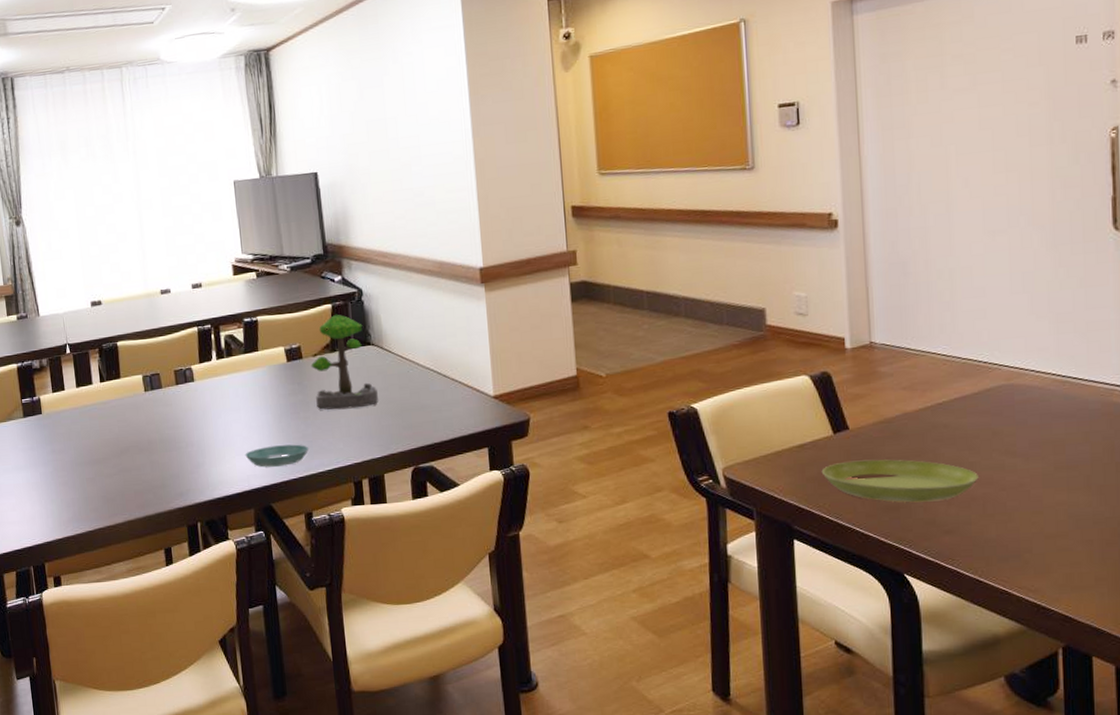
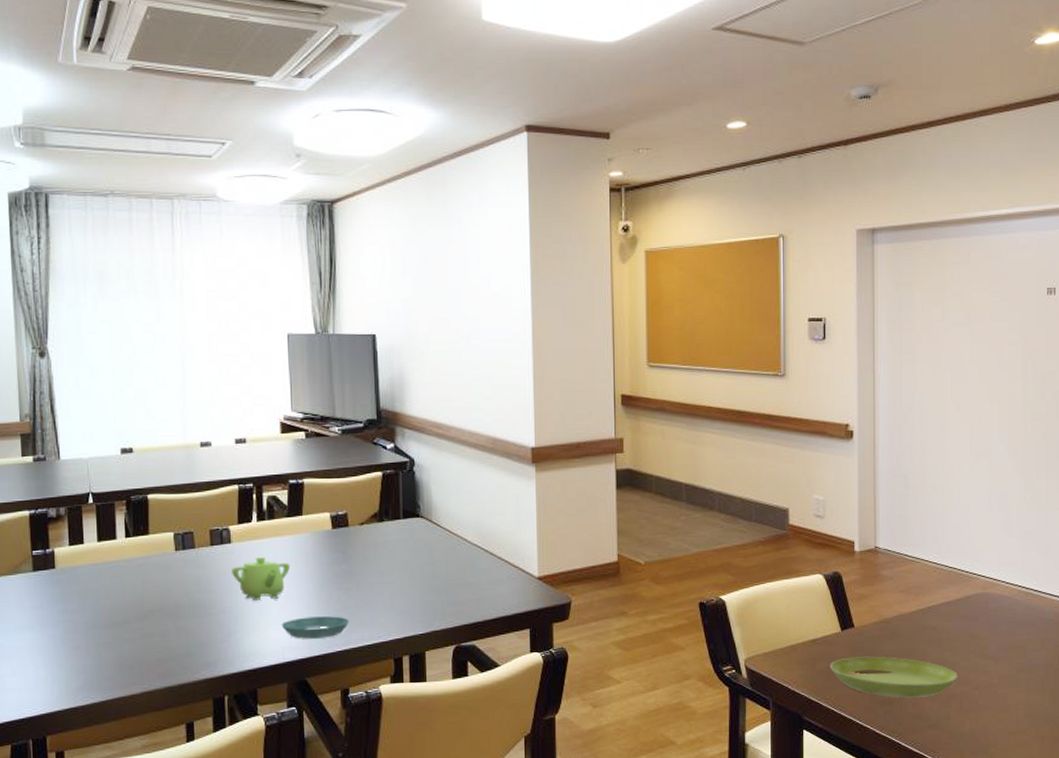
teapot: none [196,393,250,434] -> present [232,557,290,601]
plant: present [311,314,378,410] -> none [357,483,424,582]

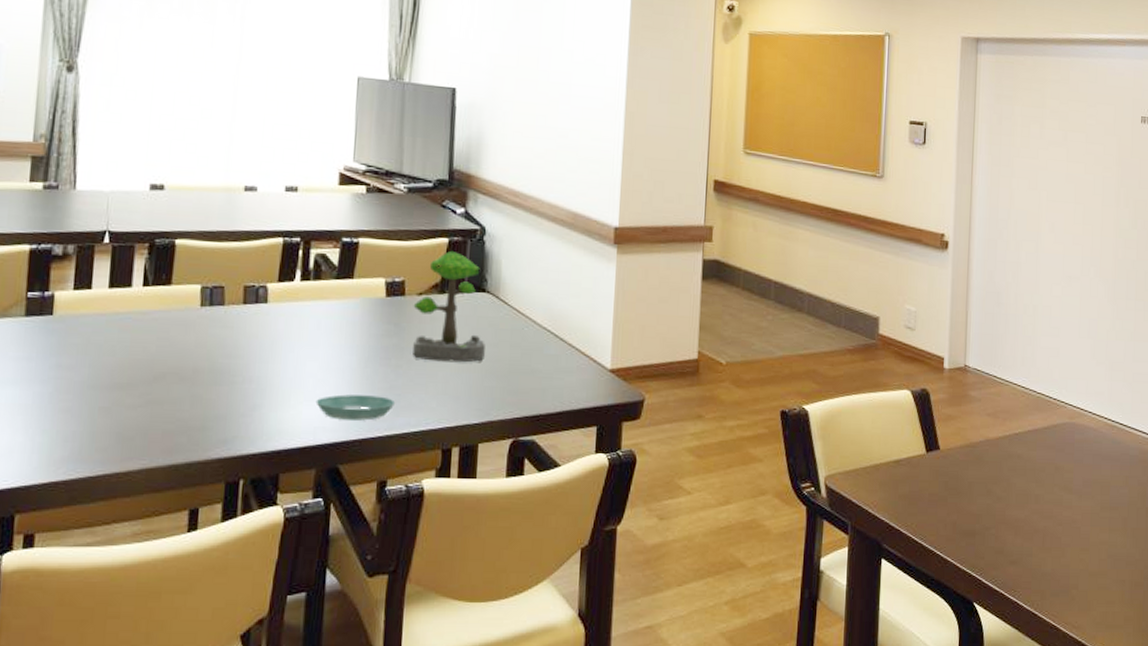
teapot: present [232,557,290,601] -> none [264,322,333,371]
plant: none [357,483,424,582] -> present [413,251,485,363]
saucer: present [829,656,958,698] -> none [912,482,1042,530]

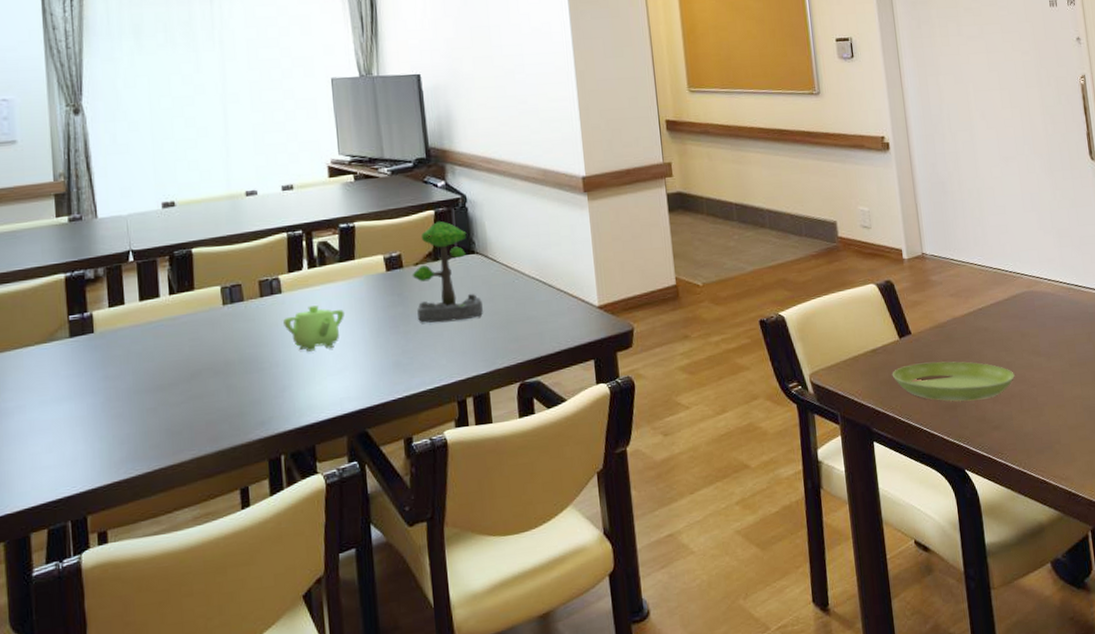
teapot: none [264,322,333,371] -> present [283,305,344,352]
saucer: present [315,394,396,421] -> none [338,361,410,389]
saucer: none [912,482,1042,530] -> present [892,361,1015,402]

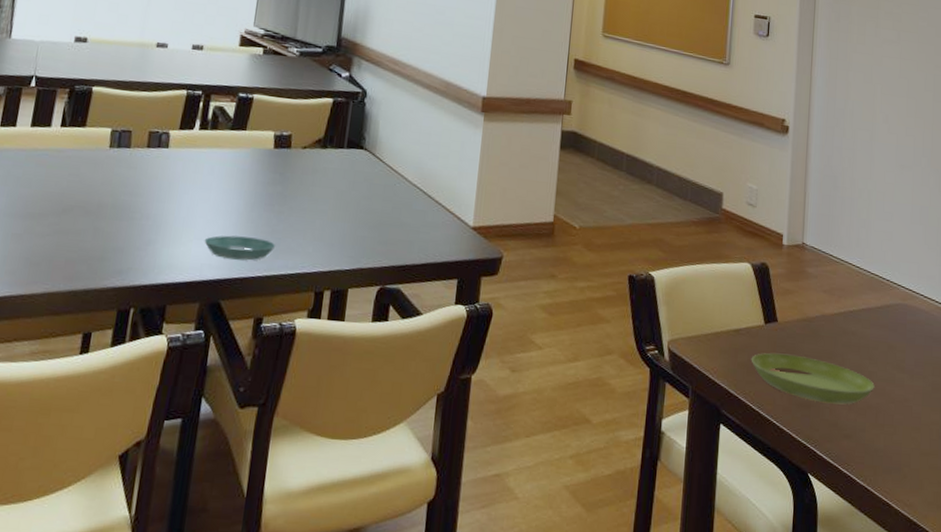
teapot: present [283,305,344,352] -> none [163,166,225,212]
saucer: none [338,361,410,389] -> present [204,235,276,261]
plant: present [412,221,483,323] -> none [294,110,360,213]

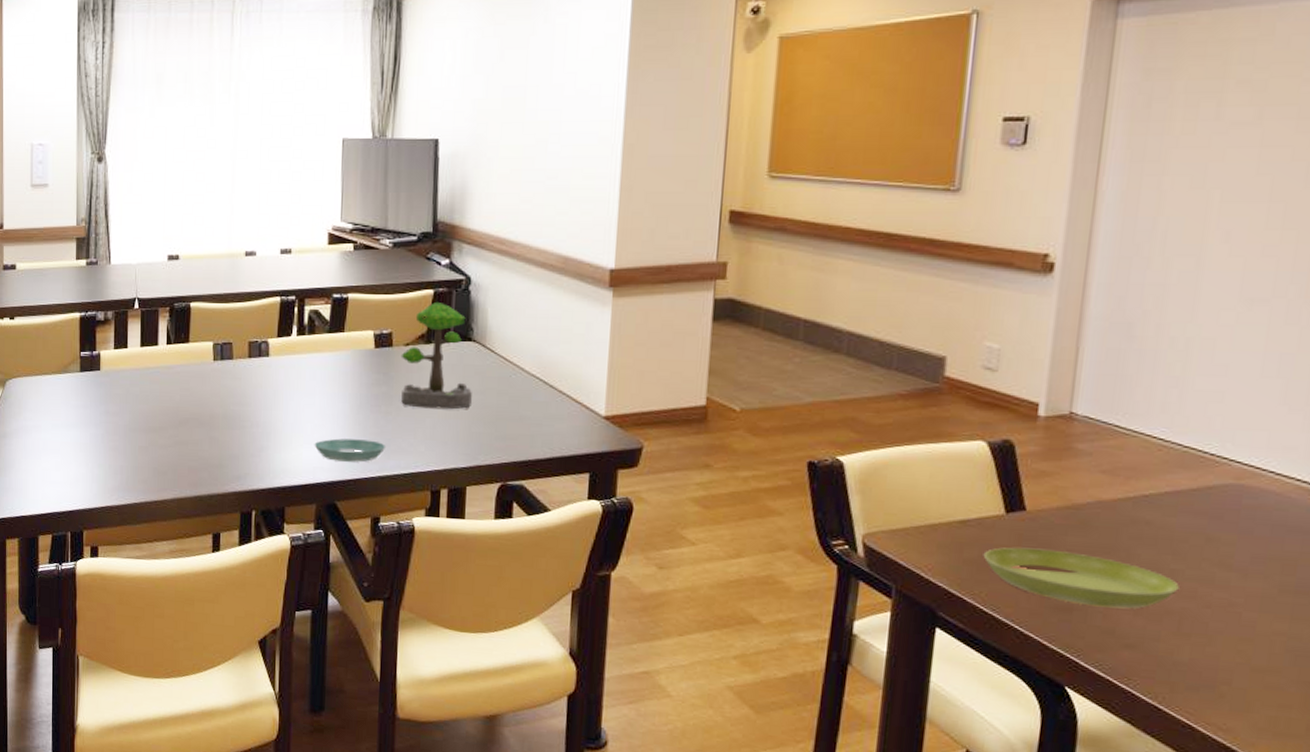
plant: none [294,110,360,213] -> present [401,303,472,410]

